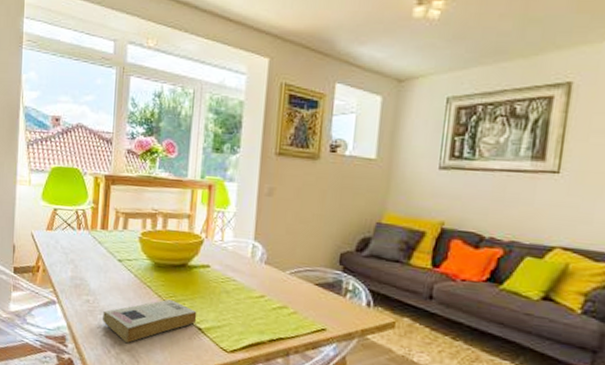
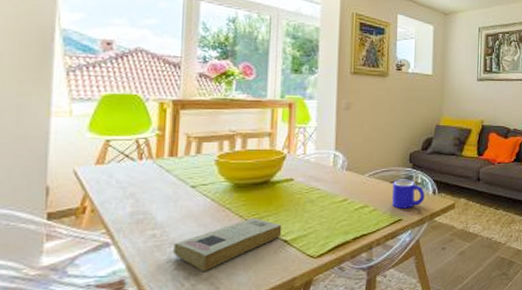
mug: none [315,282,356,319] -> present [392,179,425,209]

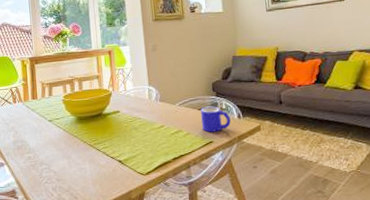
book: present [173,217,282,272] -> none [43,142,117,185]

